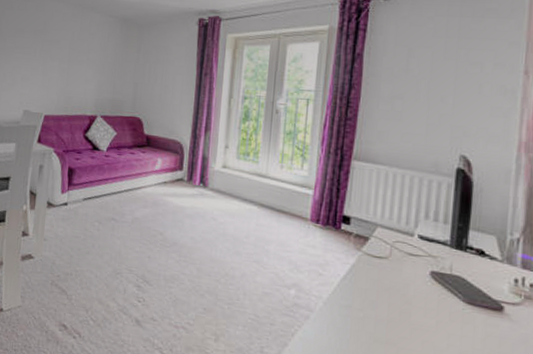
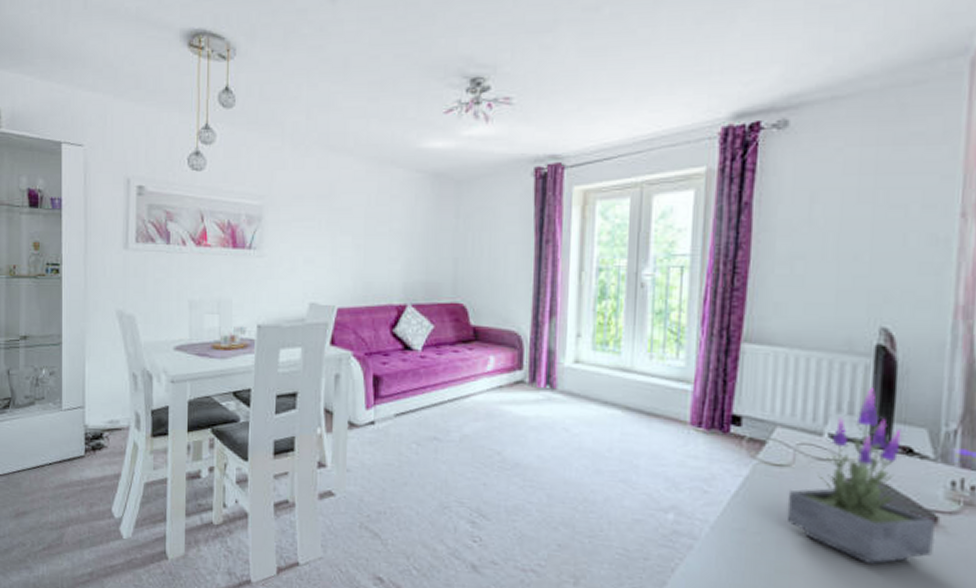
potted plant: none [383,201,502,342] -> present [786,388,936,565]

